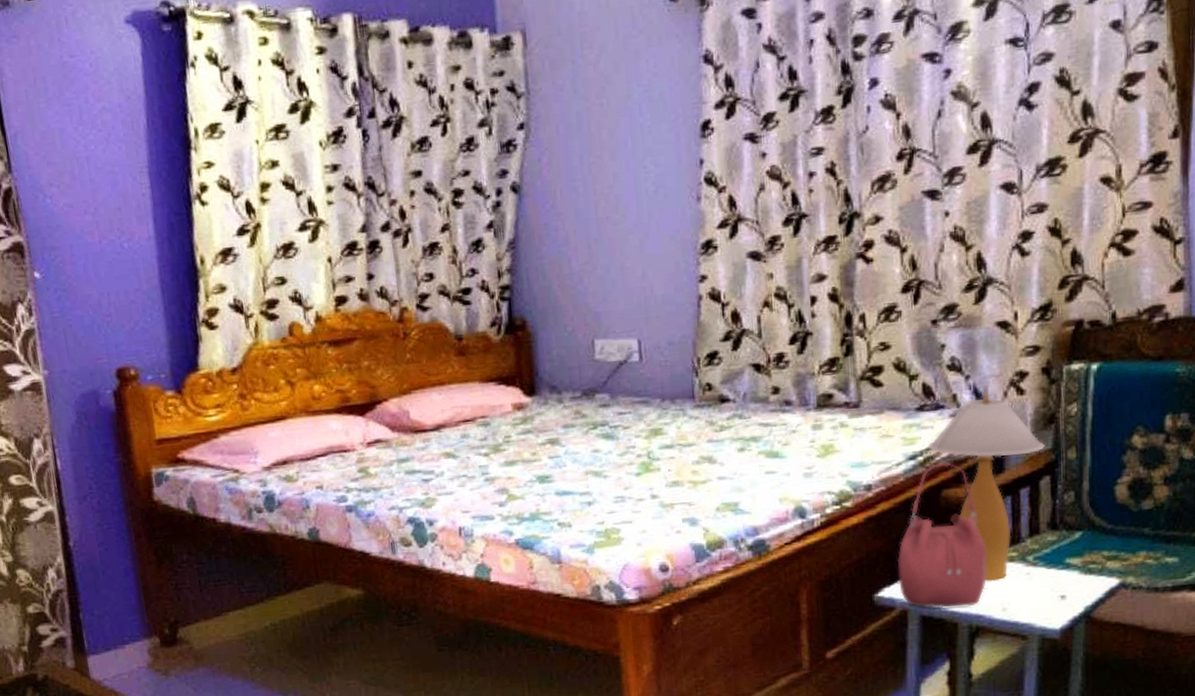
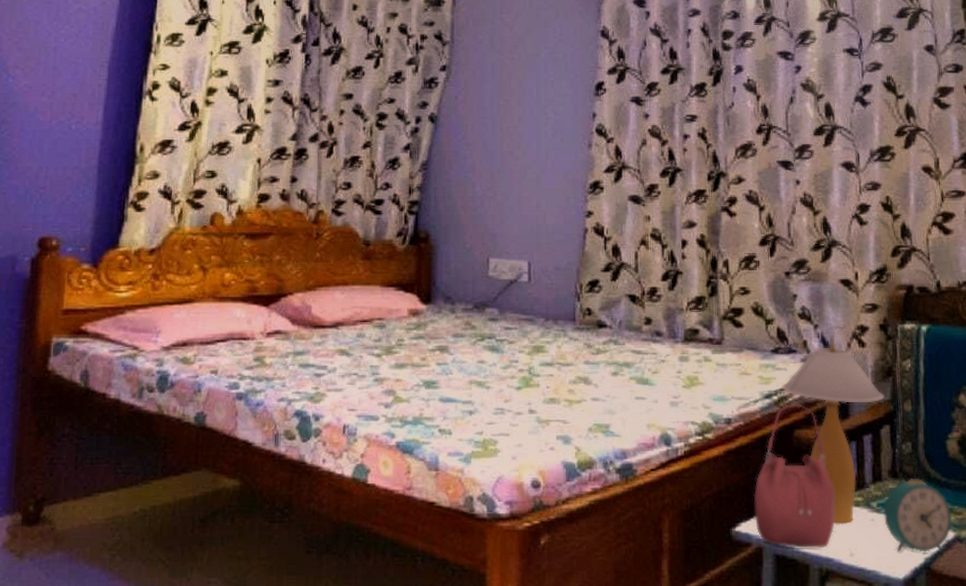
alarm clock: none [1041,527,1117,603] -> present [884,478,952,552]

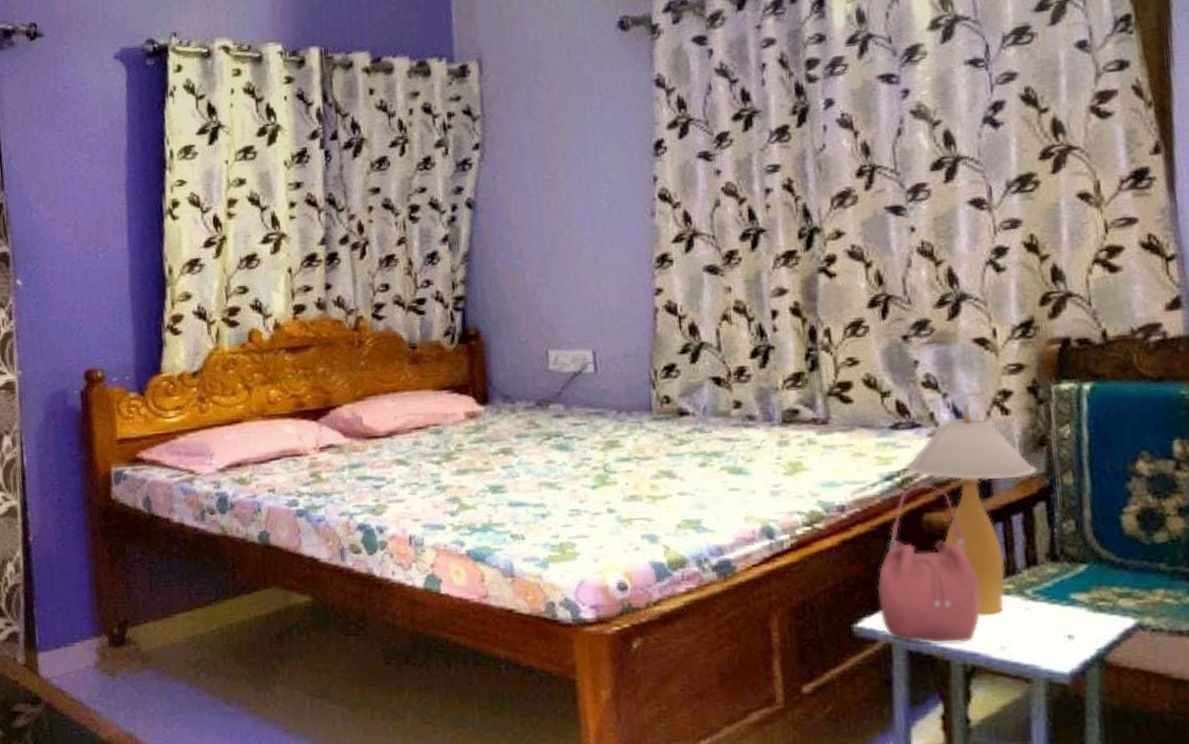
alarm clock: present [884,478,952,552] -> none [1041,559,1131,643]

